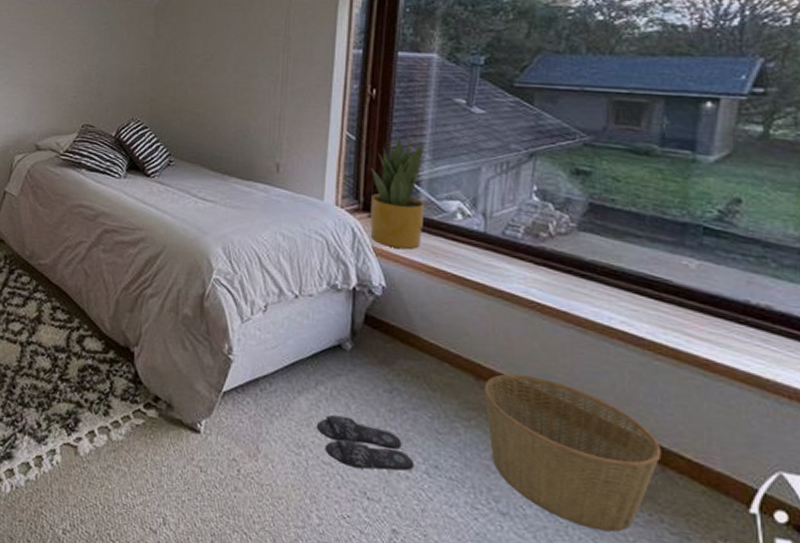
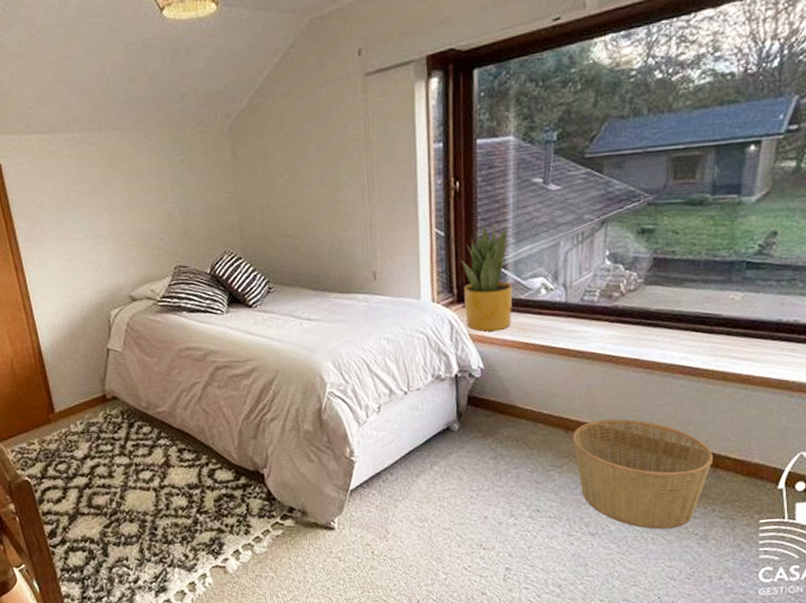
slippers: present [317,414,414,471] -> none [436,486,520,527]

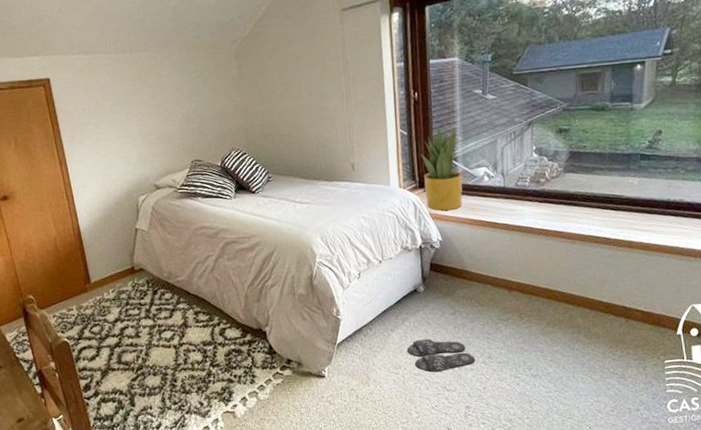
slippers: none [436,486,520,527] -> present [407,338,476,372]
basket: present [572,419,714,529] -> none [514,280,626,370]

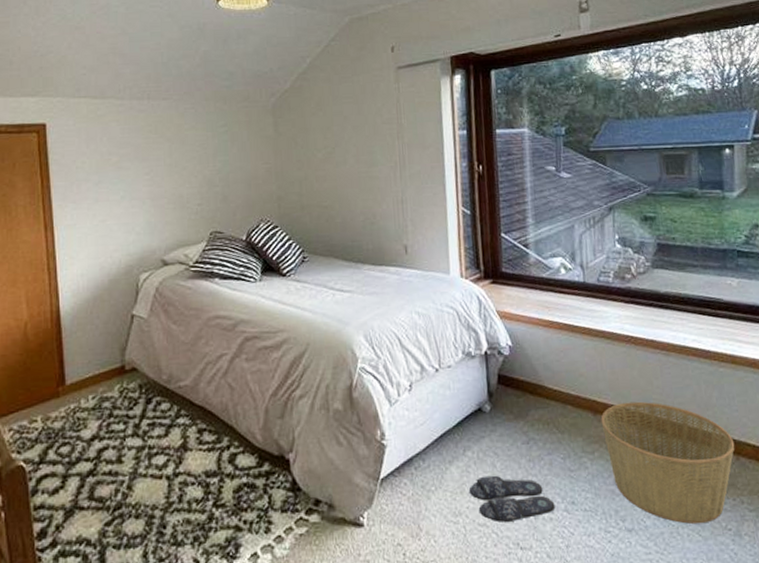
planter: present [421,126,463,211] -> none [486,206,536,309]
basket: none [514,280,626,370] -> present [600,401,735,524]

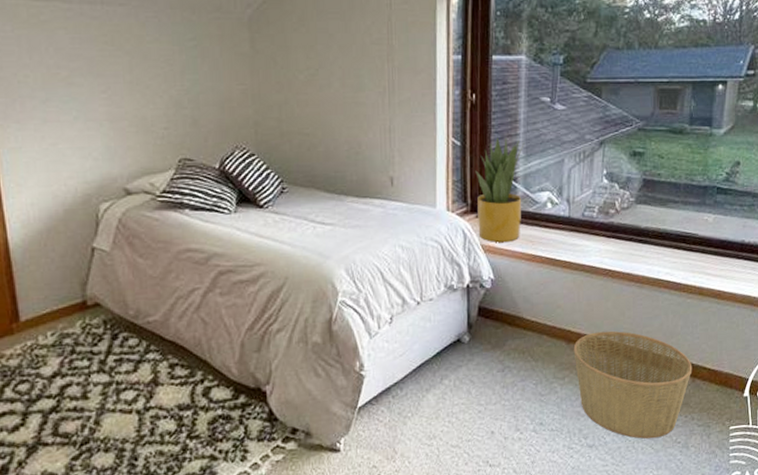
slippers: present [470,475,556,522] -> none [445,401,525,443]
planter: none [486,206,536,309] -> present [475,137,525,243]

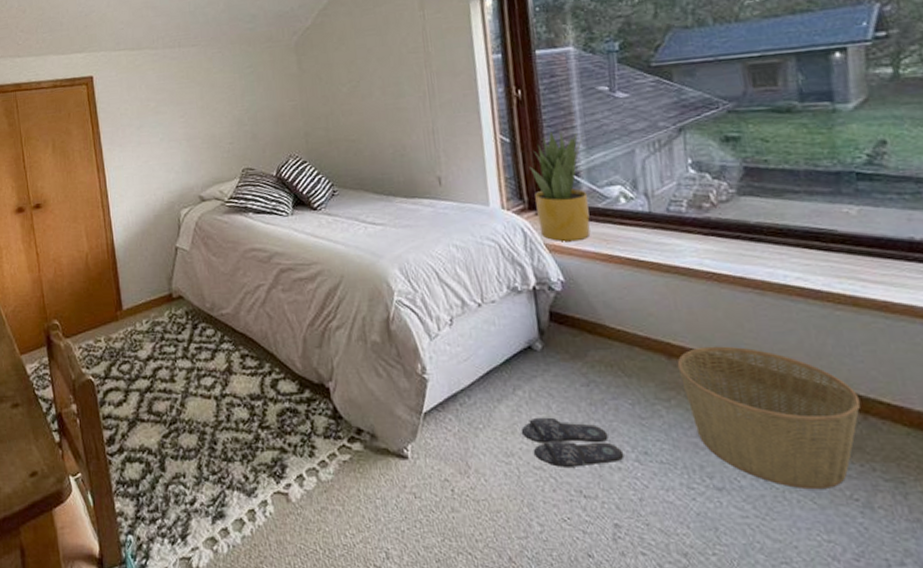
slippers: none [445,401,525,443] -> present [522,417,625,467]

